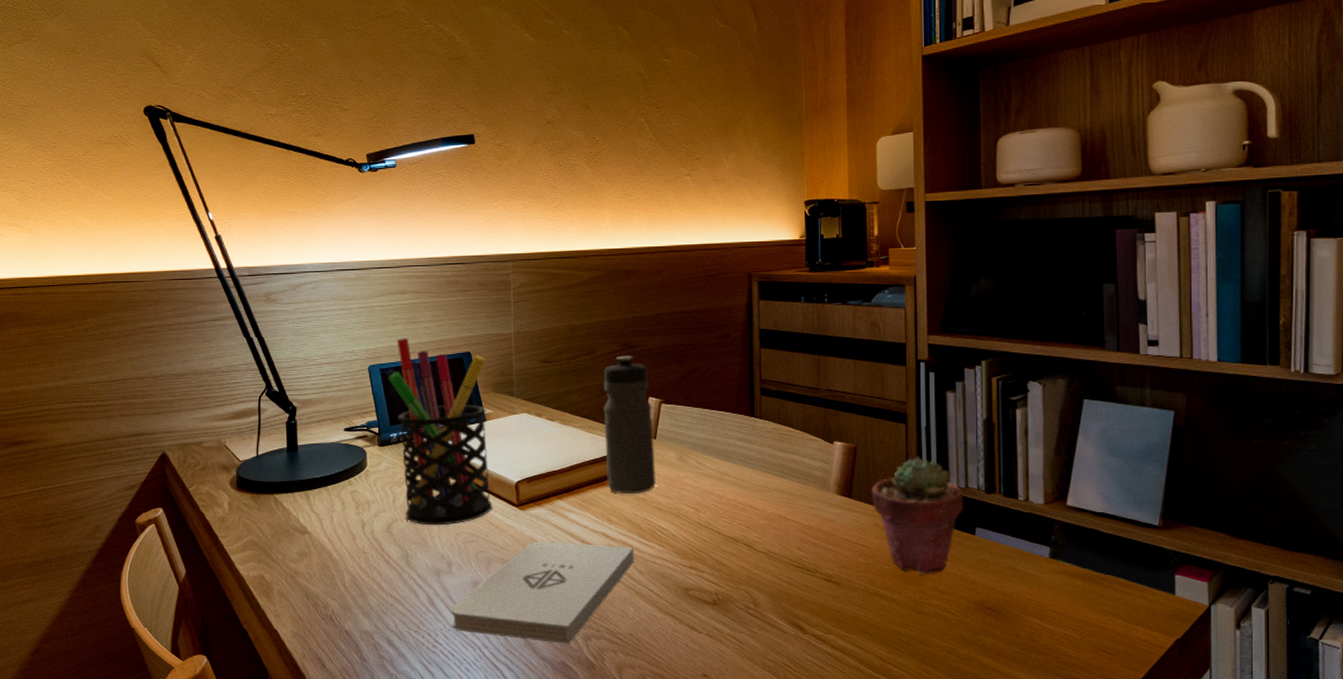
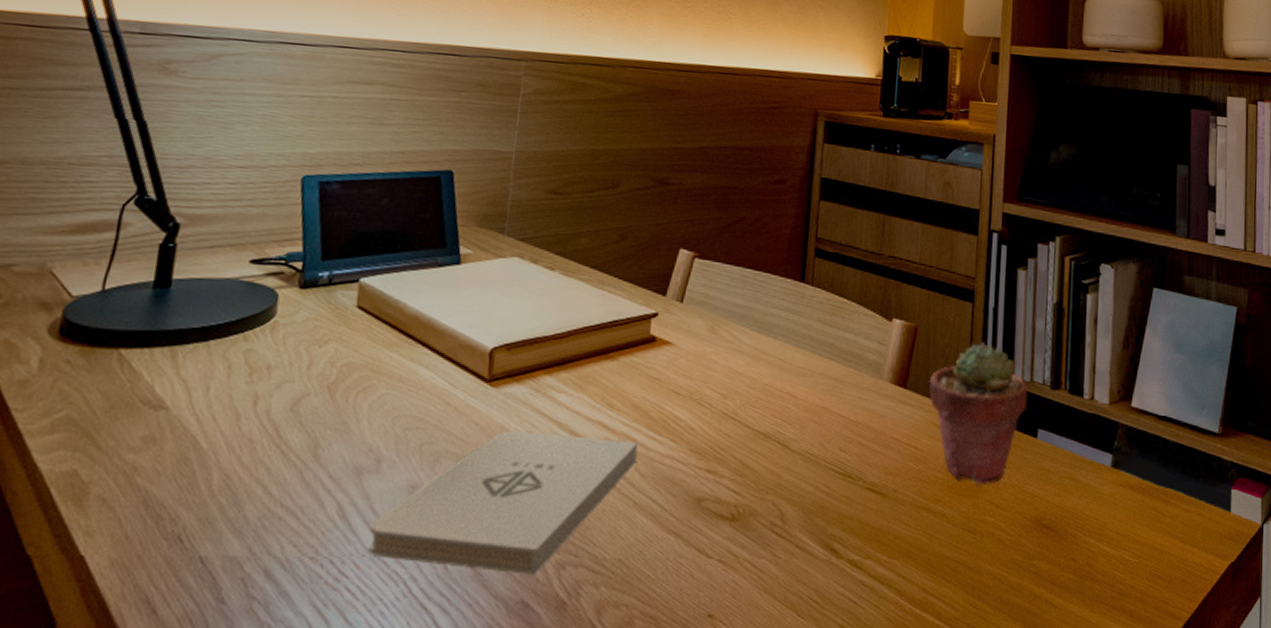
pen holder: present [389,338,493,526] -> none [323,143,473,405]
water bottle: present [603,355,656,493] -> none [613,194,683,371]

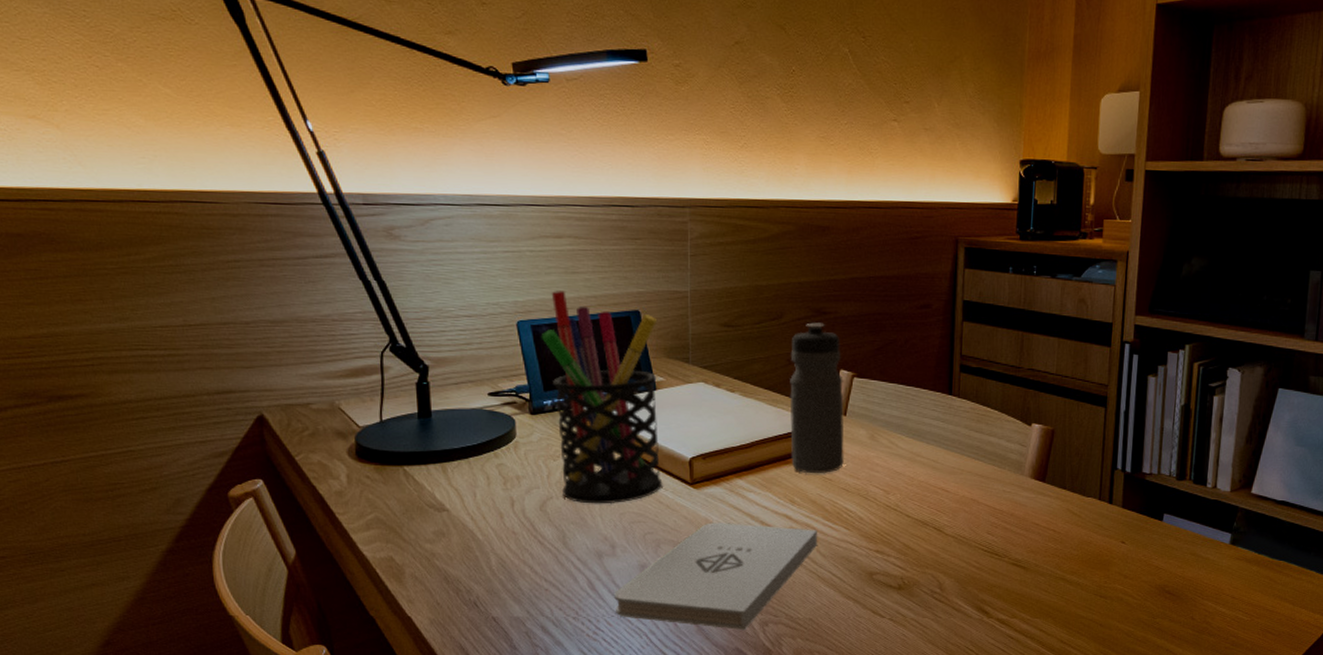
pen holder: none [323,143,473,405] -> present [542,291,663,504]
water bottle: none [613,194,683,371] -> present [790,322,845,473]
potted succulent: present [929,342,1028,484] -> none [1065,442,1156,559]

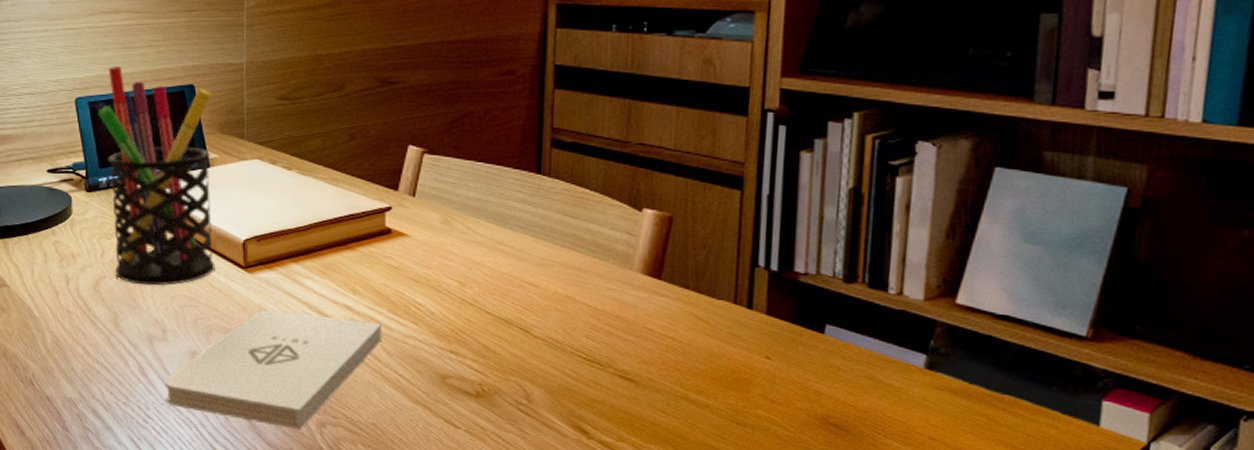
water bottle: present [790,322,845,473] -> none [351,93,413,261]

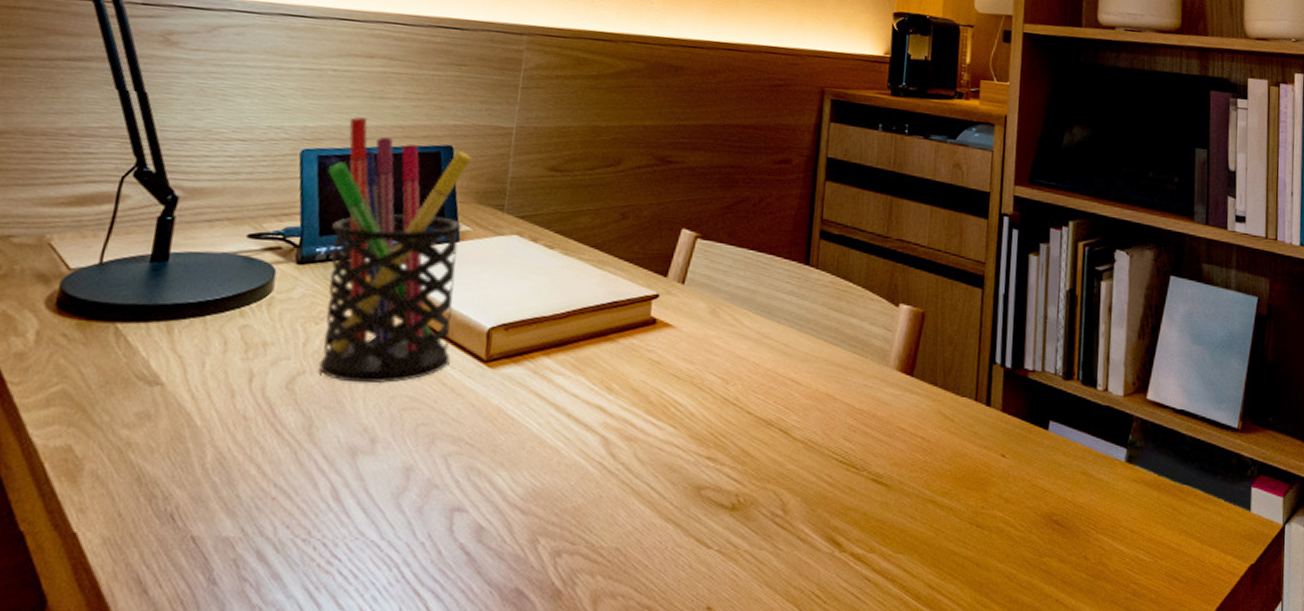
notepad: present [165,310,383,431] -> none [362,413,637,564]

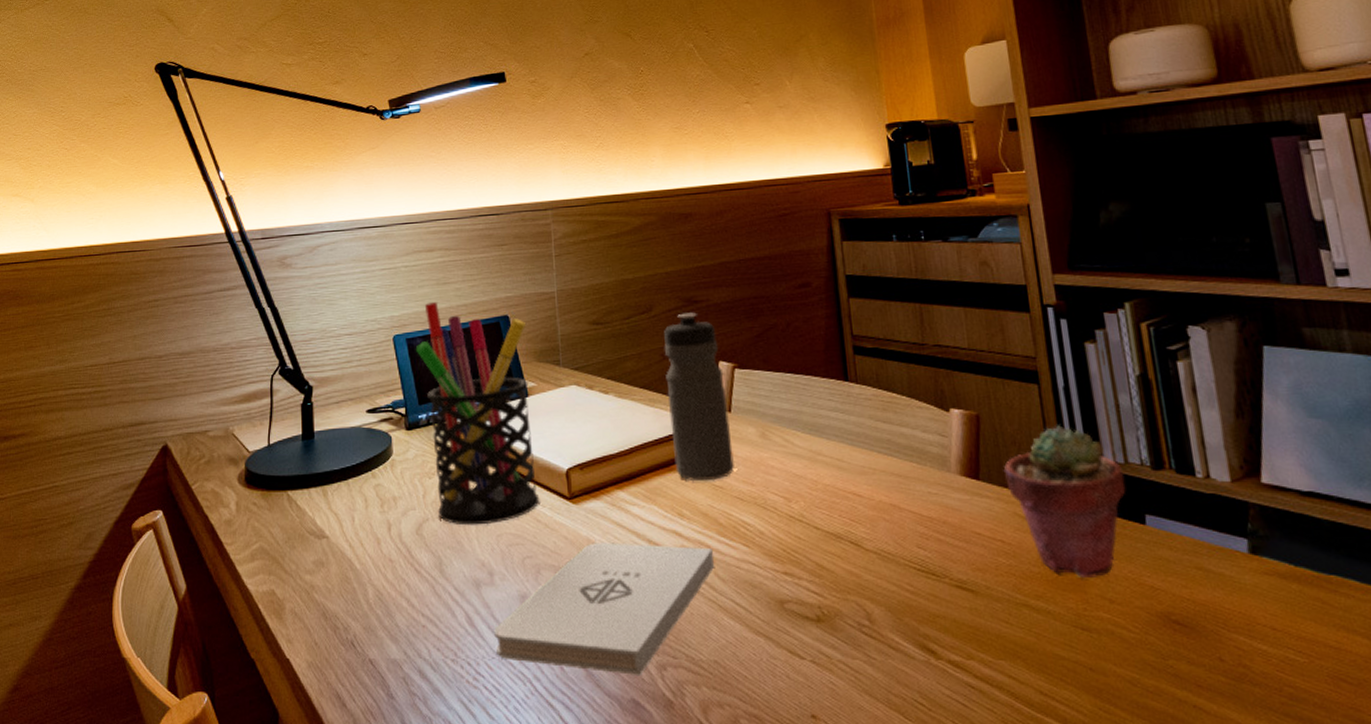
notepad: none [362,413,637,564] -> present [494,542,715,677]
water bottle: none [613,172,685,354] -> present [664,312,734,480]
potted succulent: none [936,330,1039,477] -> present [1003,425,1126,578]

